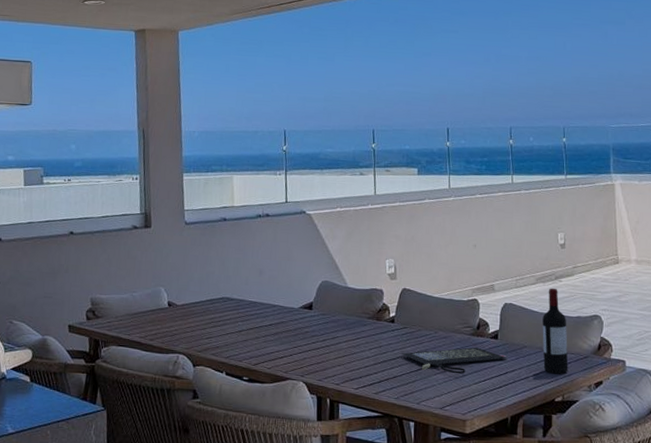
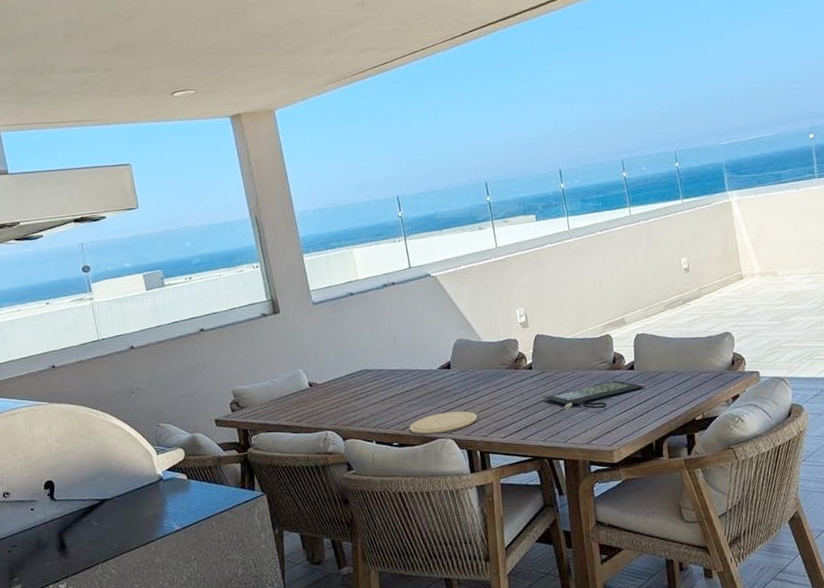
plate: none [261,353,333,375] -> present [409,411,478,435]
wine bottle: present [542,288,569,374] -> none [675,312,705,395]

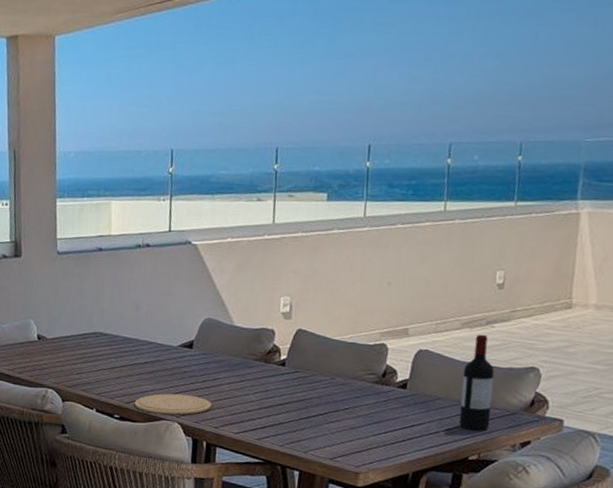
clutch bag: present [543,380,645,410] -> none [290,396,416,425]
wine bottle: none [675,312,705,395] -> present [458,334,495,431]

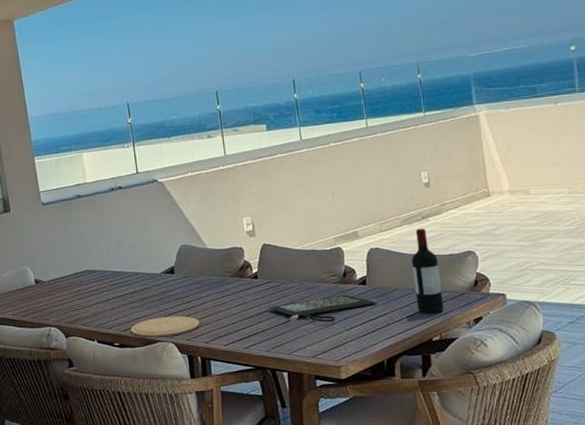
clutch bag: none [290,396,416,425] -> present [268,294,378,323]

